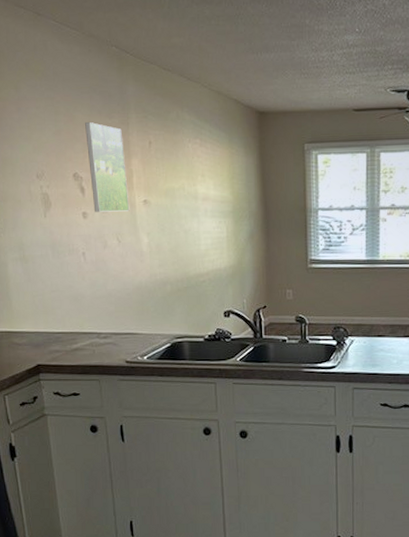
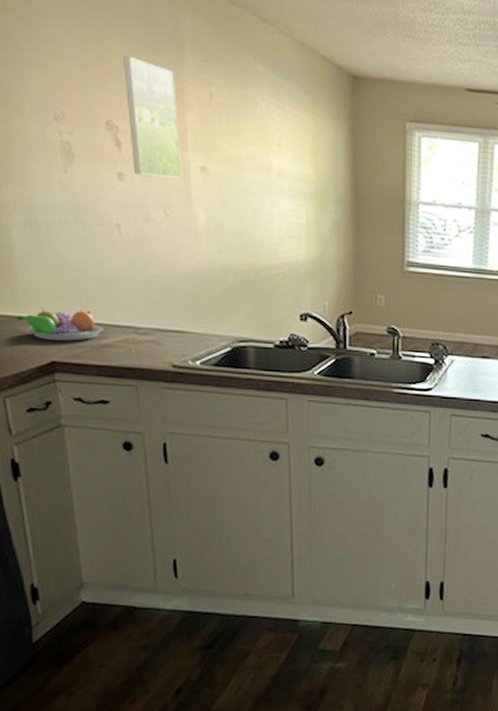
fruit bowl: none [12,322,74,348] -> present [16,306,103,341]

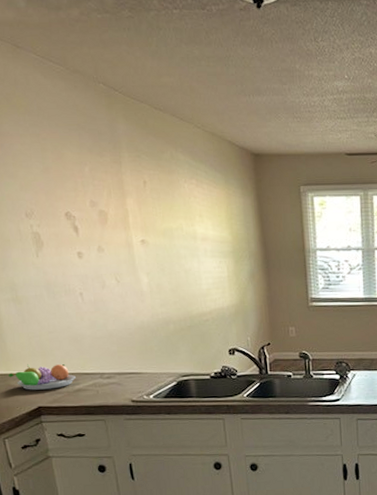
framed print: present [124,55,182,178] -> none [75,159,127,252]

